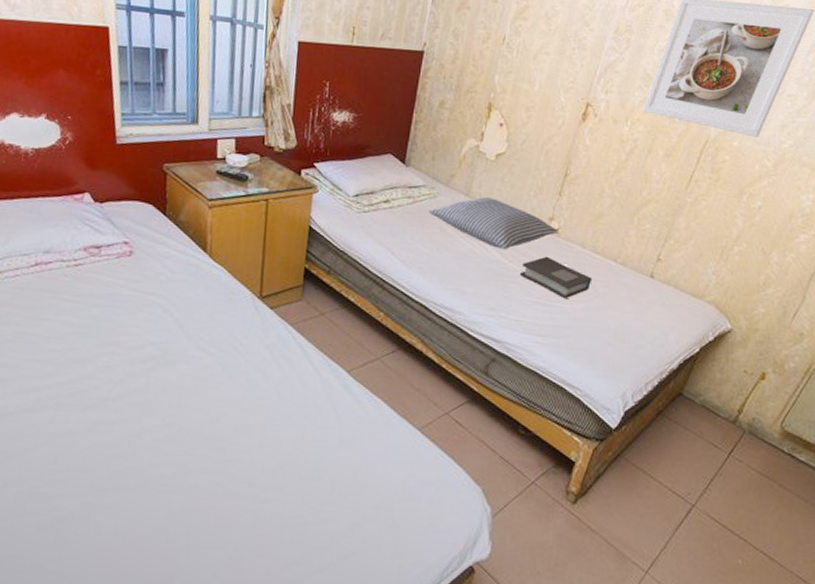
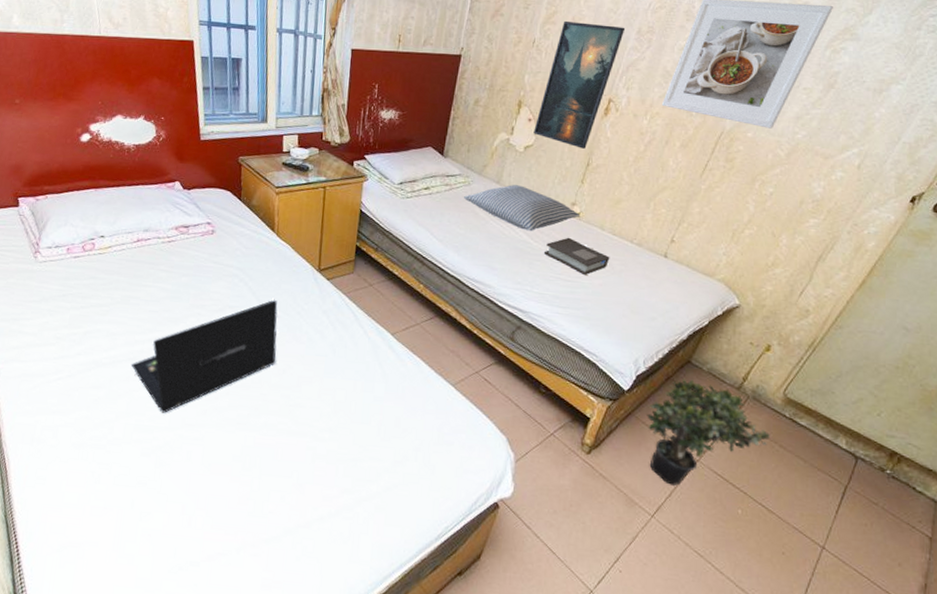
laptop: none [24,333,211,476] -> present [131,299,278,413]
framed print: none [506,16,602,157] -> present [533,20,626,149]
potted plant: none [637,413,768,536] -> present [647,378,770,486]

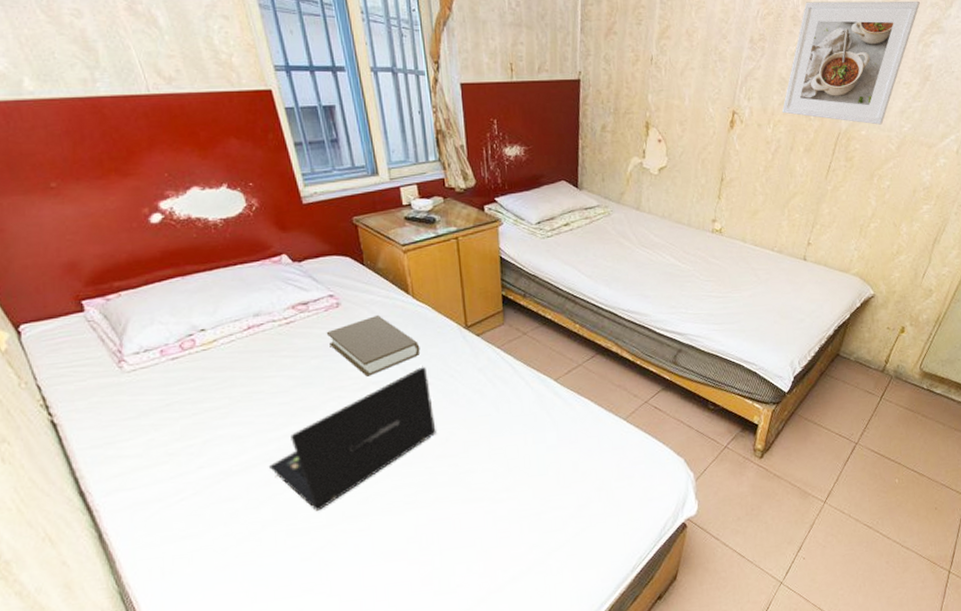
book: none [198,246,276,300] -> present [326,314,420,377]
pillow: present [464,185,579,231] -> none [606,209,721,253]
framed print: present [533,20,626,149] -> none [665,34,739,164]
book: present [543,237,610,276] -> none [692,254,755,290]
potted plant: present [647,378,770,486] -> none [808,370,913,471]

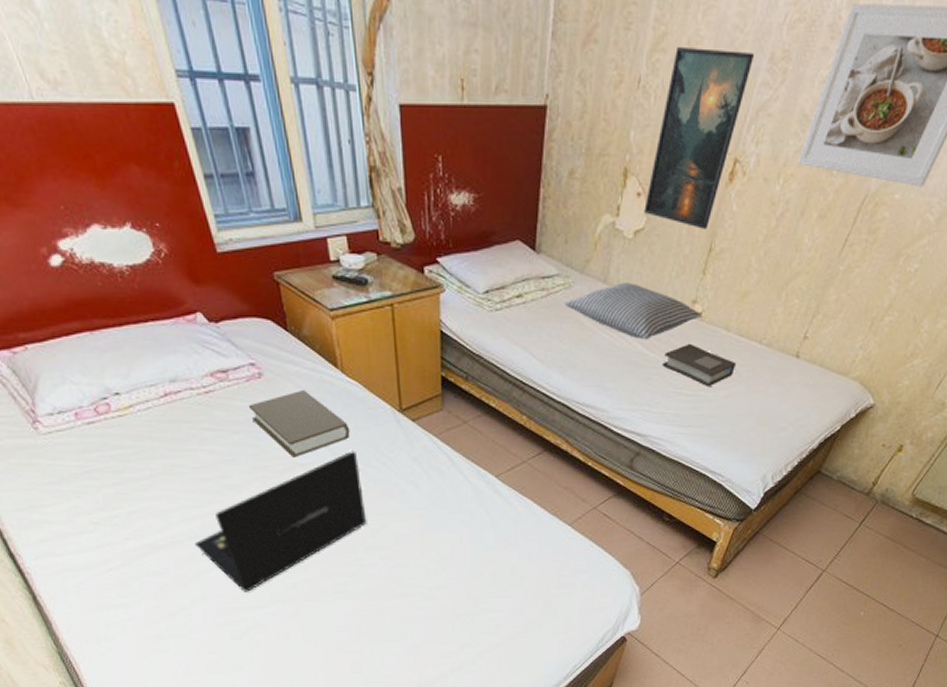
pillow: none [606,209,721,253] -> present [565,283,701,339]
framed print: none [665,34,739,164] -> present [644,46,755,229]
book: none [692,254,755,290] -> present [661,343,737,387]

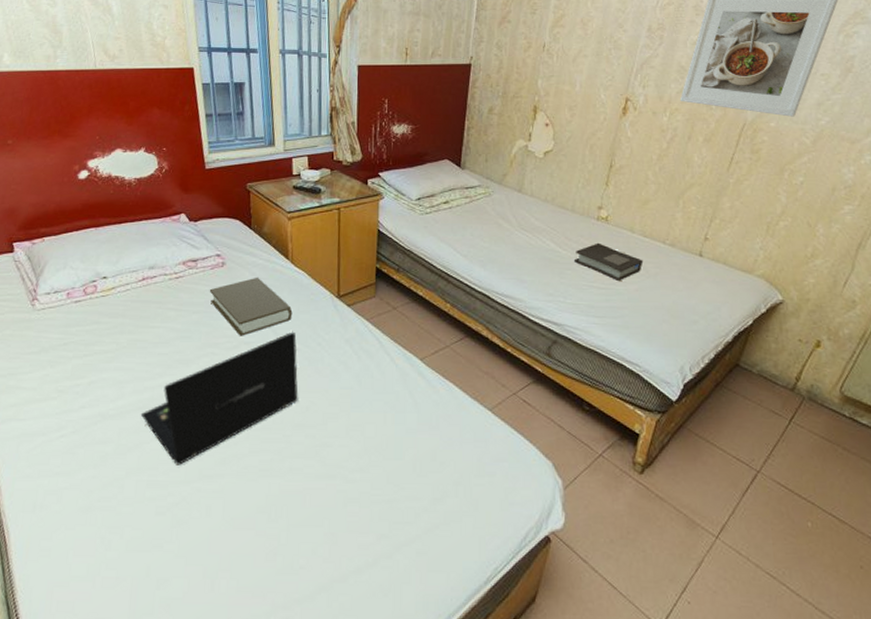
pillow: present [565,283,701,339] -> none [486,192,607,238]
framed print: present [644,46,755,229] -> none [552,23,636,150]

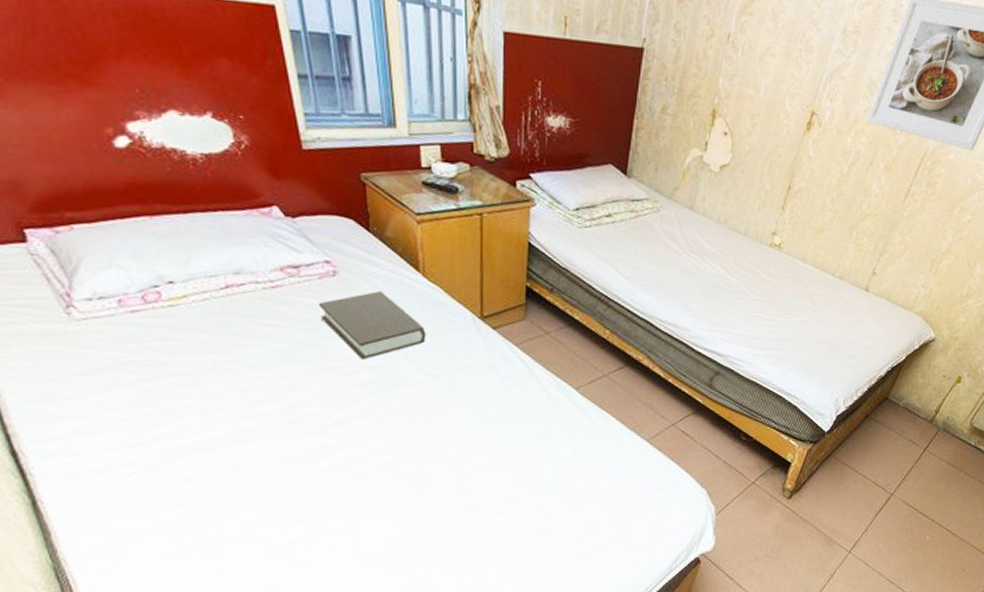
laptop: present [140,331,298,465] -> none [238,355,436,502]
book: present [573,242,644,282] -> none [742,271,812,313]

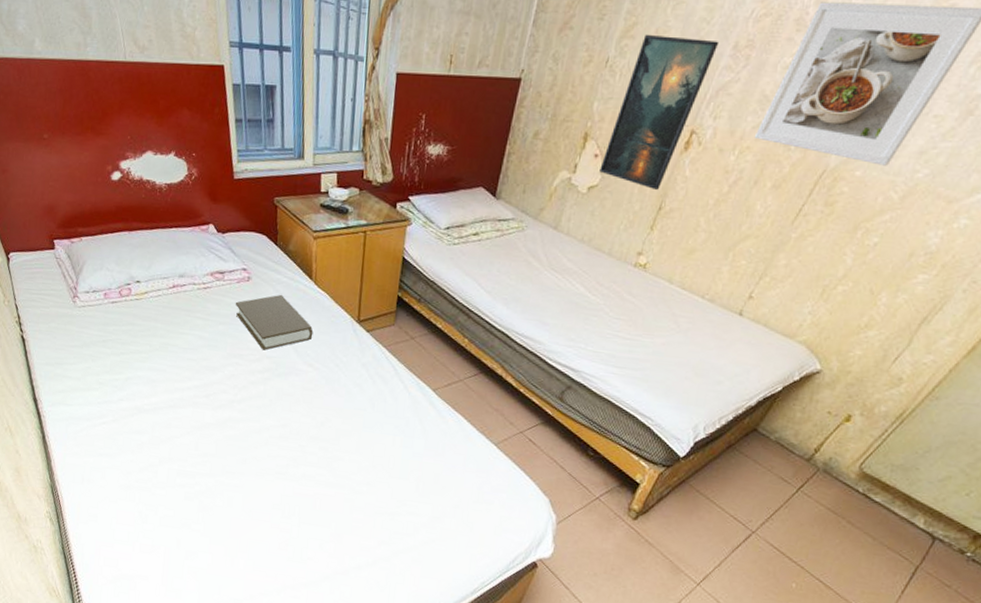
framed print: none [730,12,830,170] -> present [599,34,720,190]

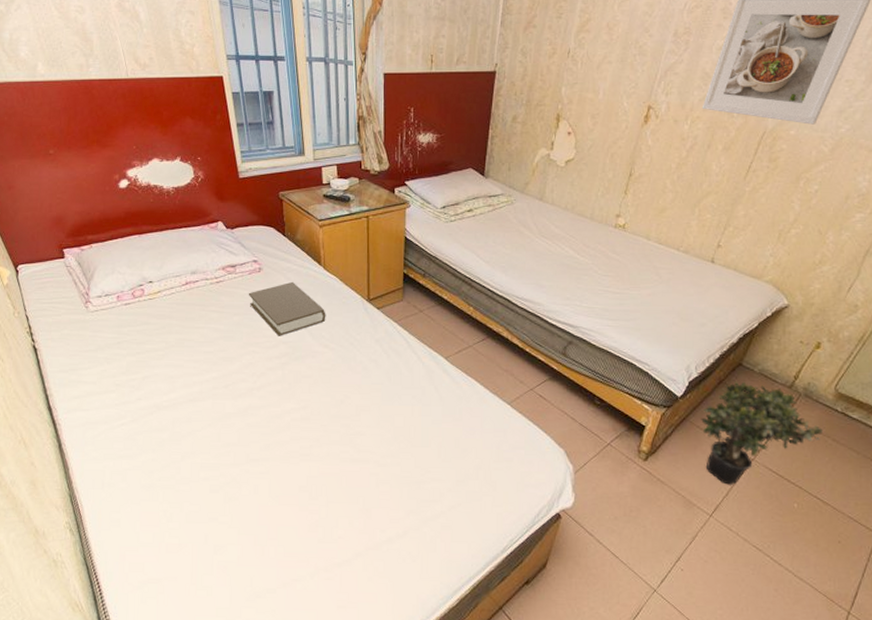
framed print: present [599,34,720,190] -> none [574,27,662,159]
potted plant: none [701,447,838,556] -> present [701,381,823,485]

